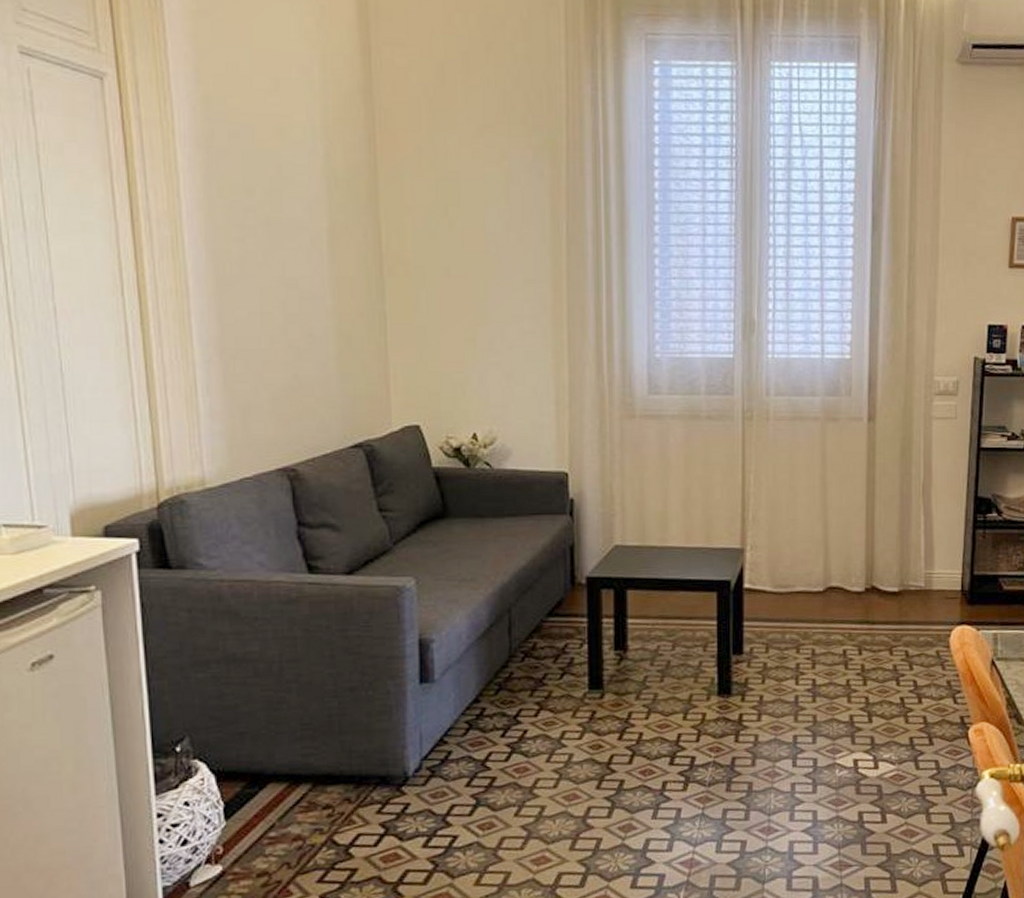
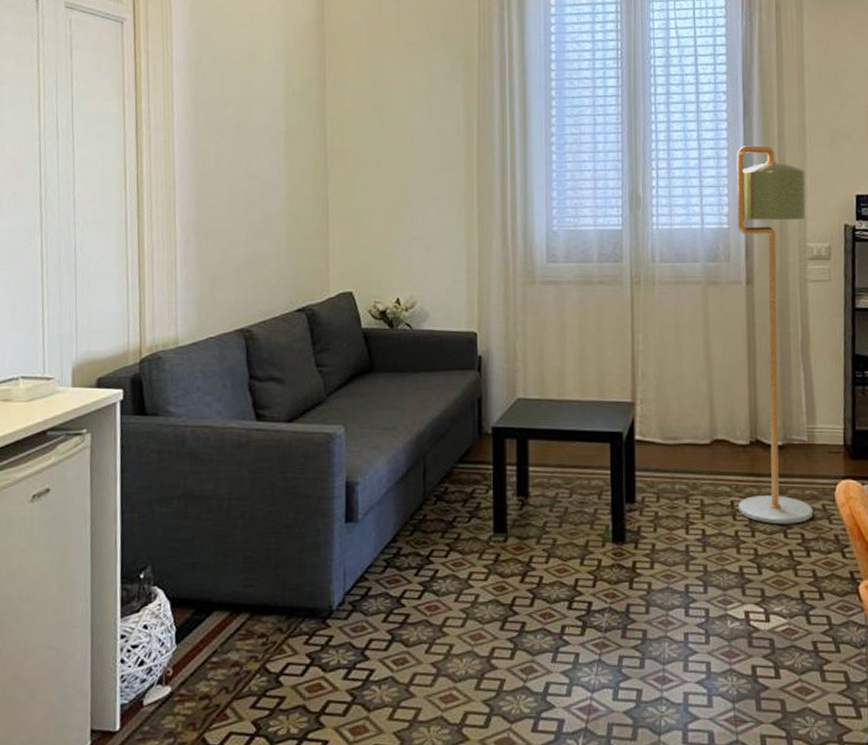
floor lamp: none [851,266,936,672] -> present [736,145,814,525]

